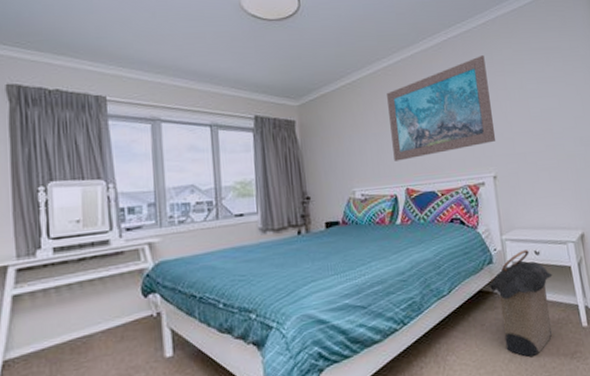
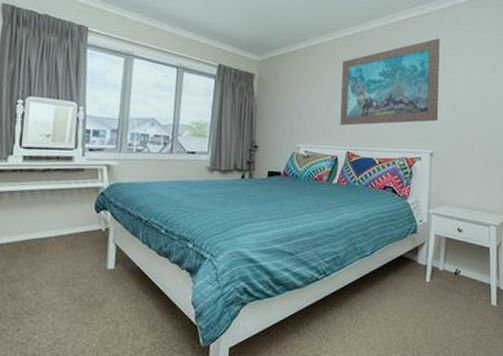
laundry hamper: present [489,250,553,357] -> none [409,226,471,325]

